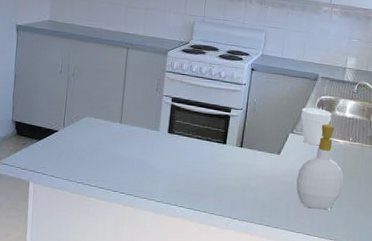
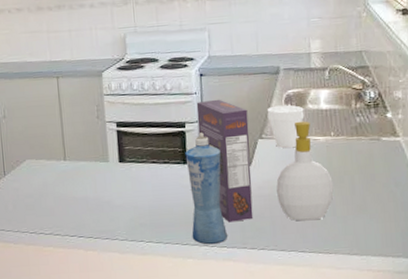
squeeze bottle: none [218,119,256,218] -> present [185,132,227,245]
cereal box: none [241,92,286,201] -> present [196,99,254,222]

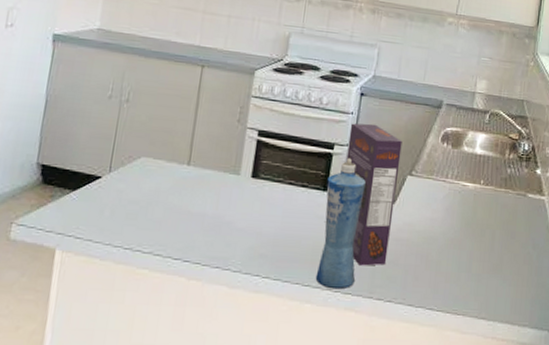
cup: present [267,105,304,149] -> none [421,142,459,191]
soap bottle: present [276,121,334,221] -> none [415,162,474,275]

